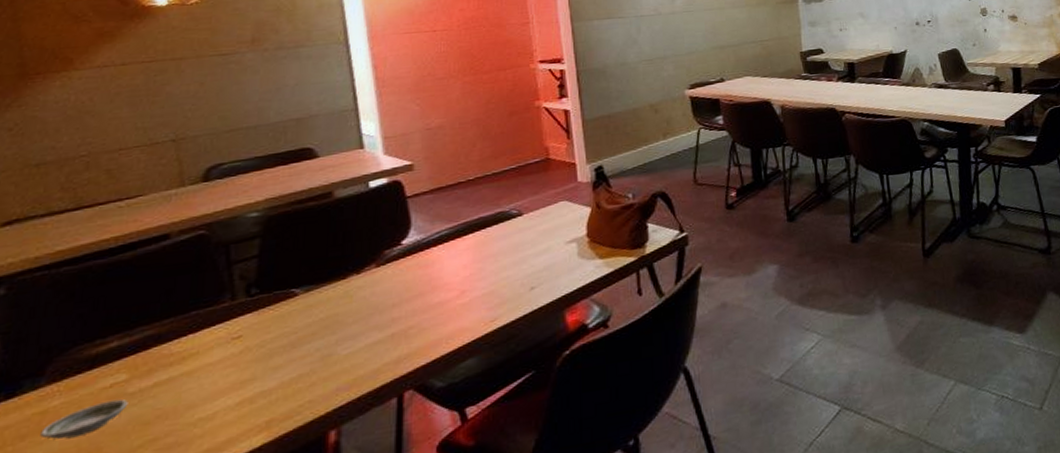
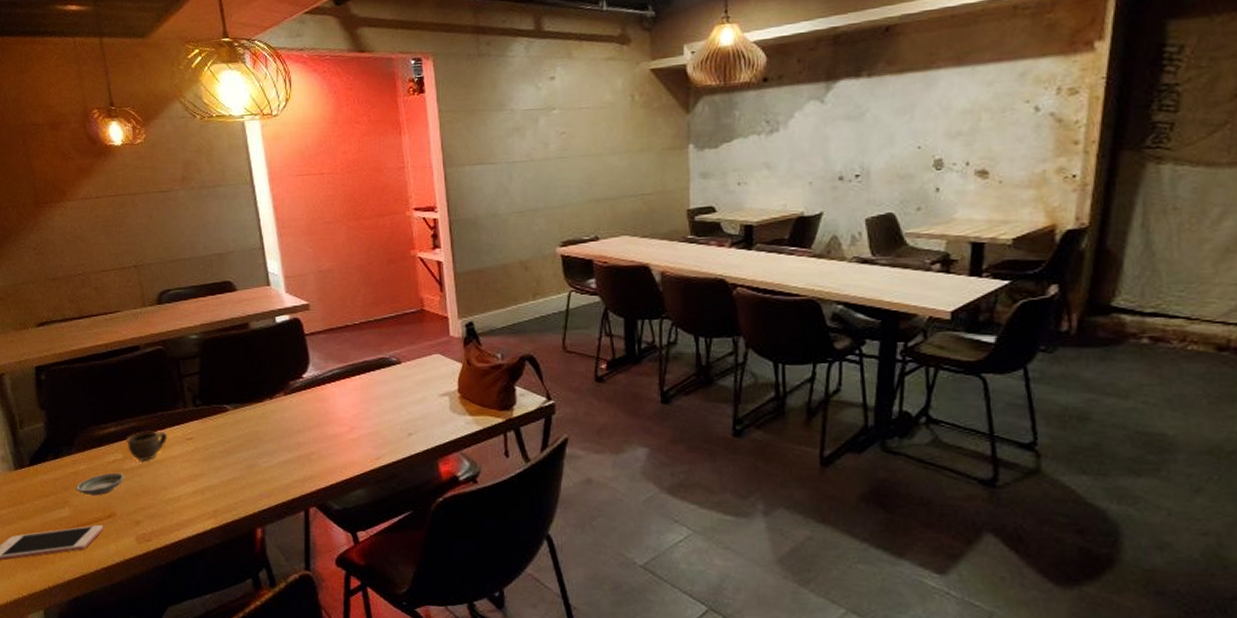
cup: none [136,333,204,379] -> present [127,430,168,461]

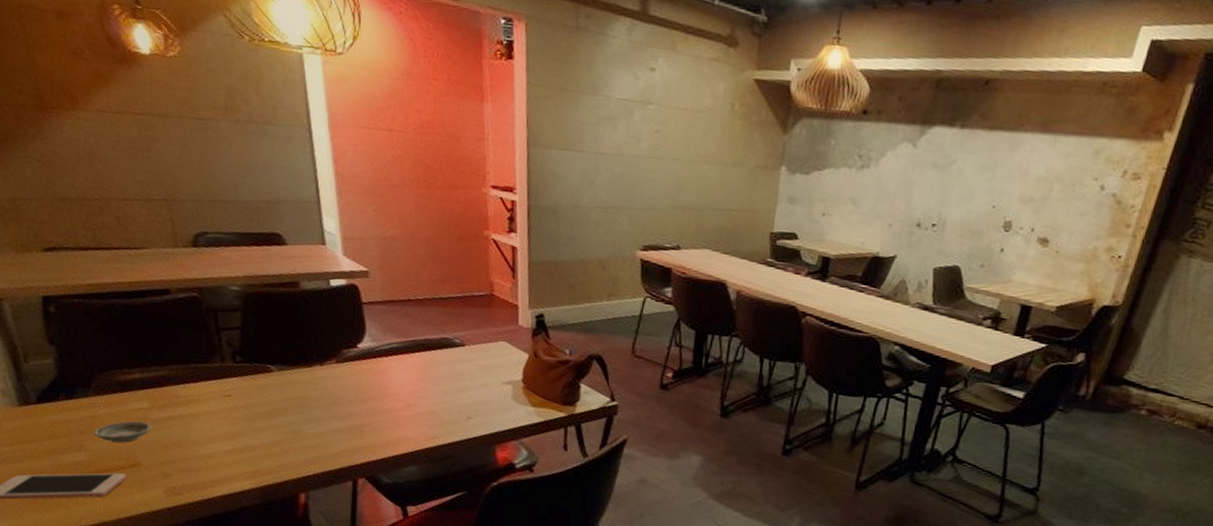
cup: present [127,430,168,461] -> none [154,381,203,414]

